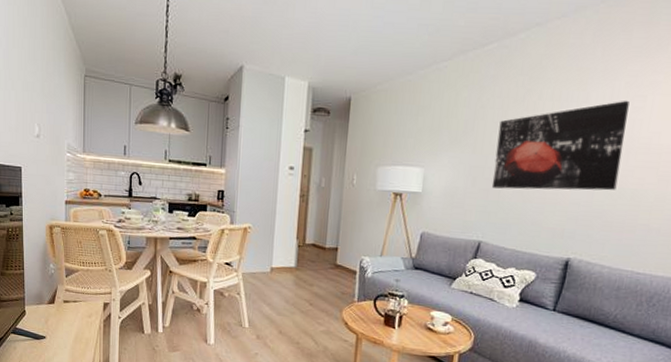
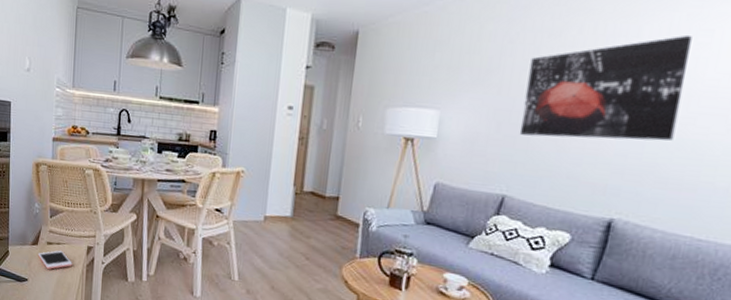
cell phone: none [54,307,90,326] -> present [37,250,72,270]

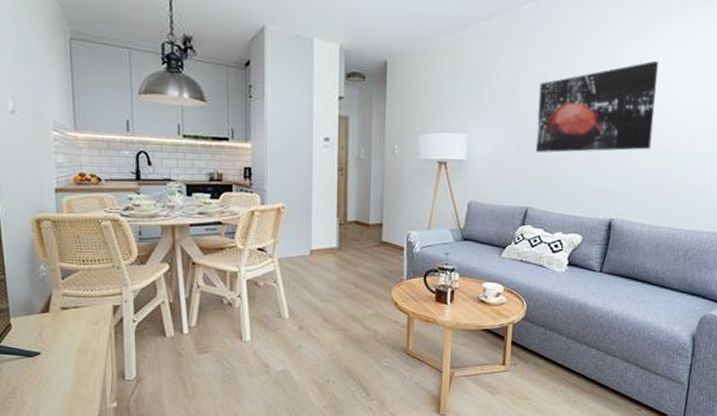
cell phone: present [37,250,72,270] -> none [50,314,96,337]

